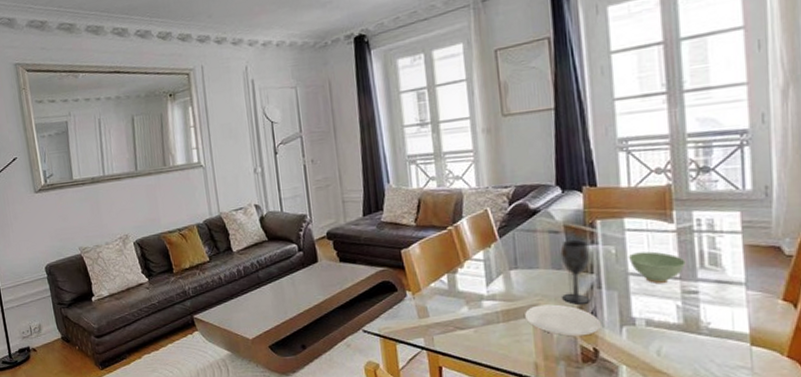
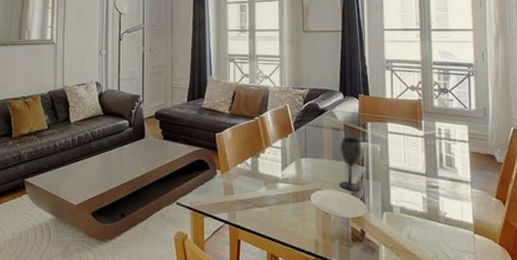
bowl: present [628,251,686,283] -> none [389,151,430,178]

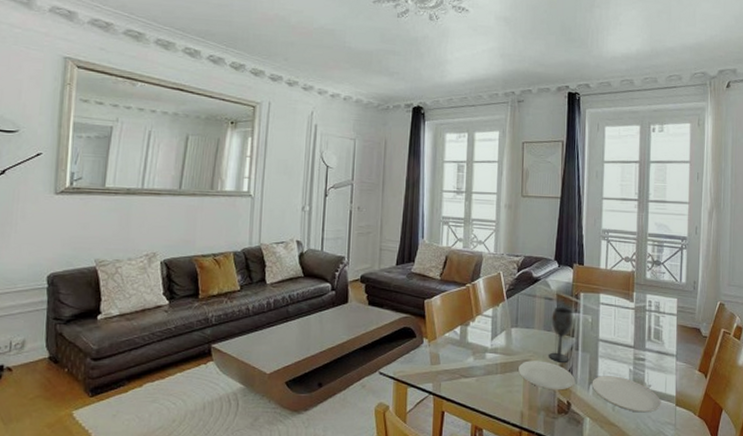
plate: none [385,204,459,241] -> present [591,376,661,413]

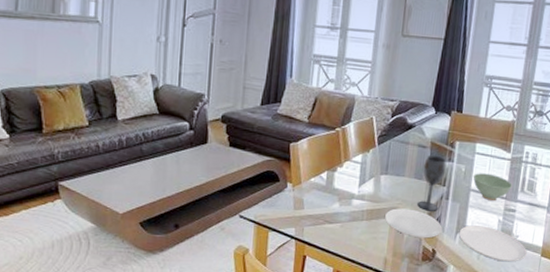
bowl: none [600,323,639,350] -> present [473,173,512,200]

